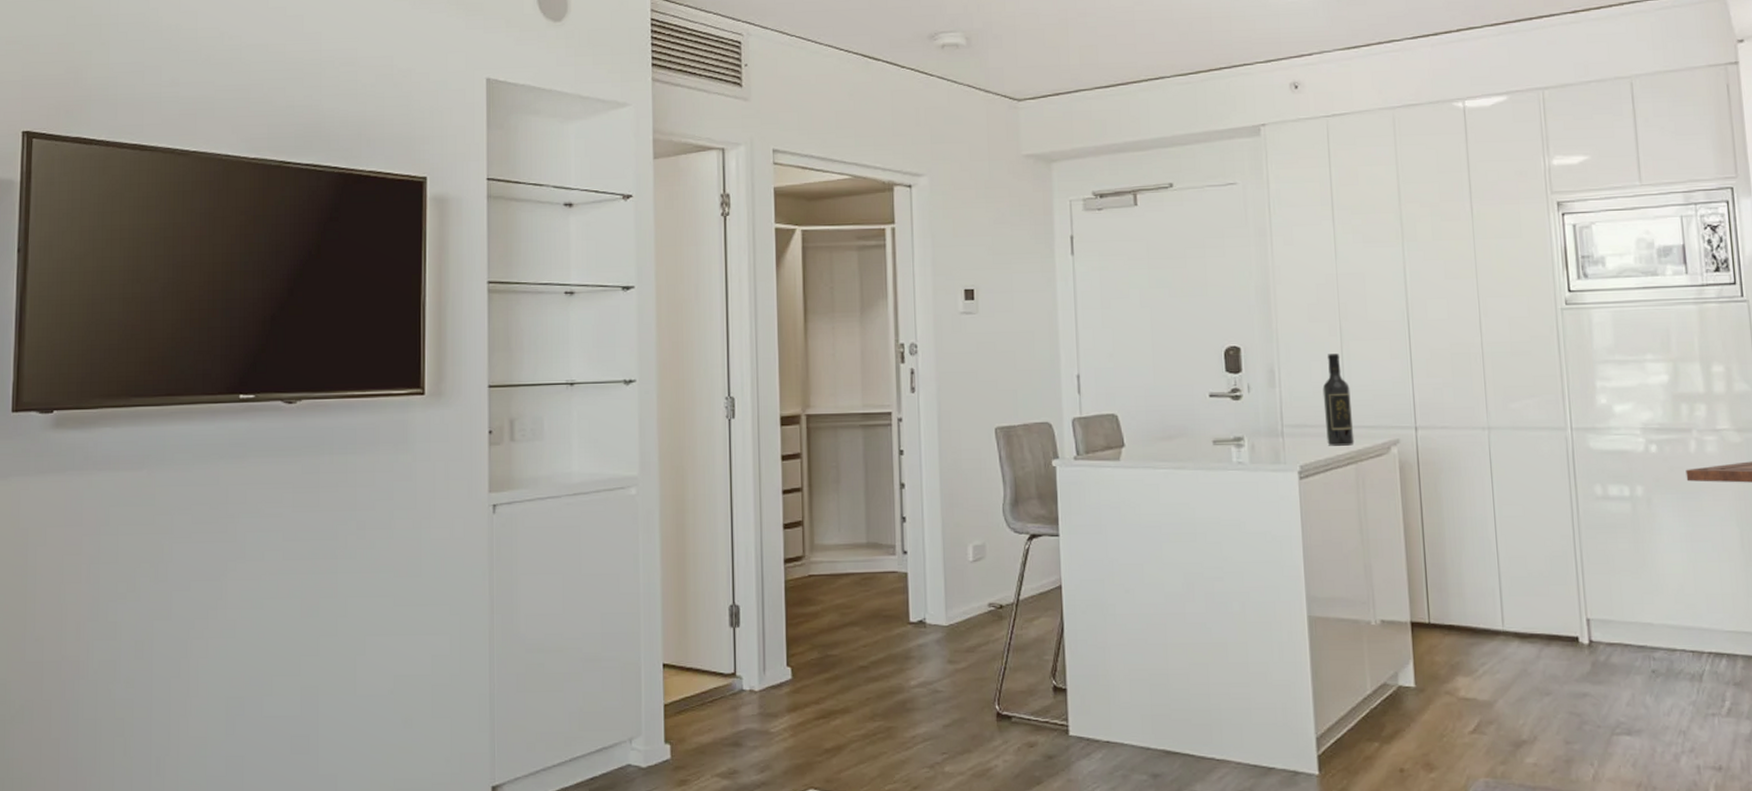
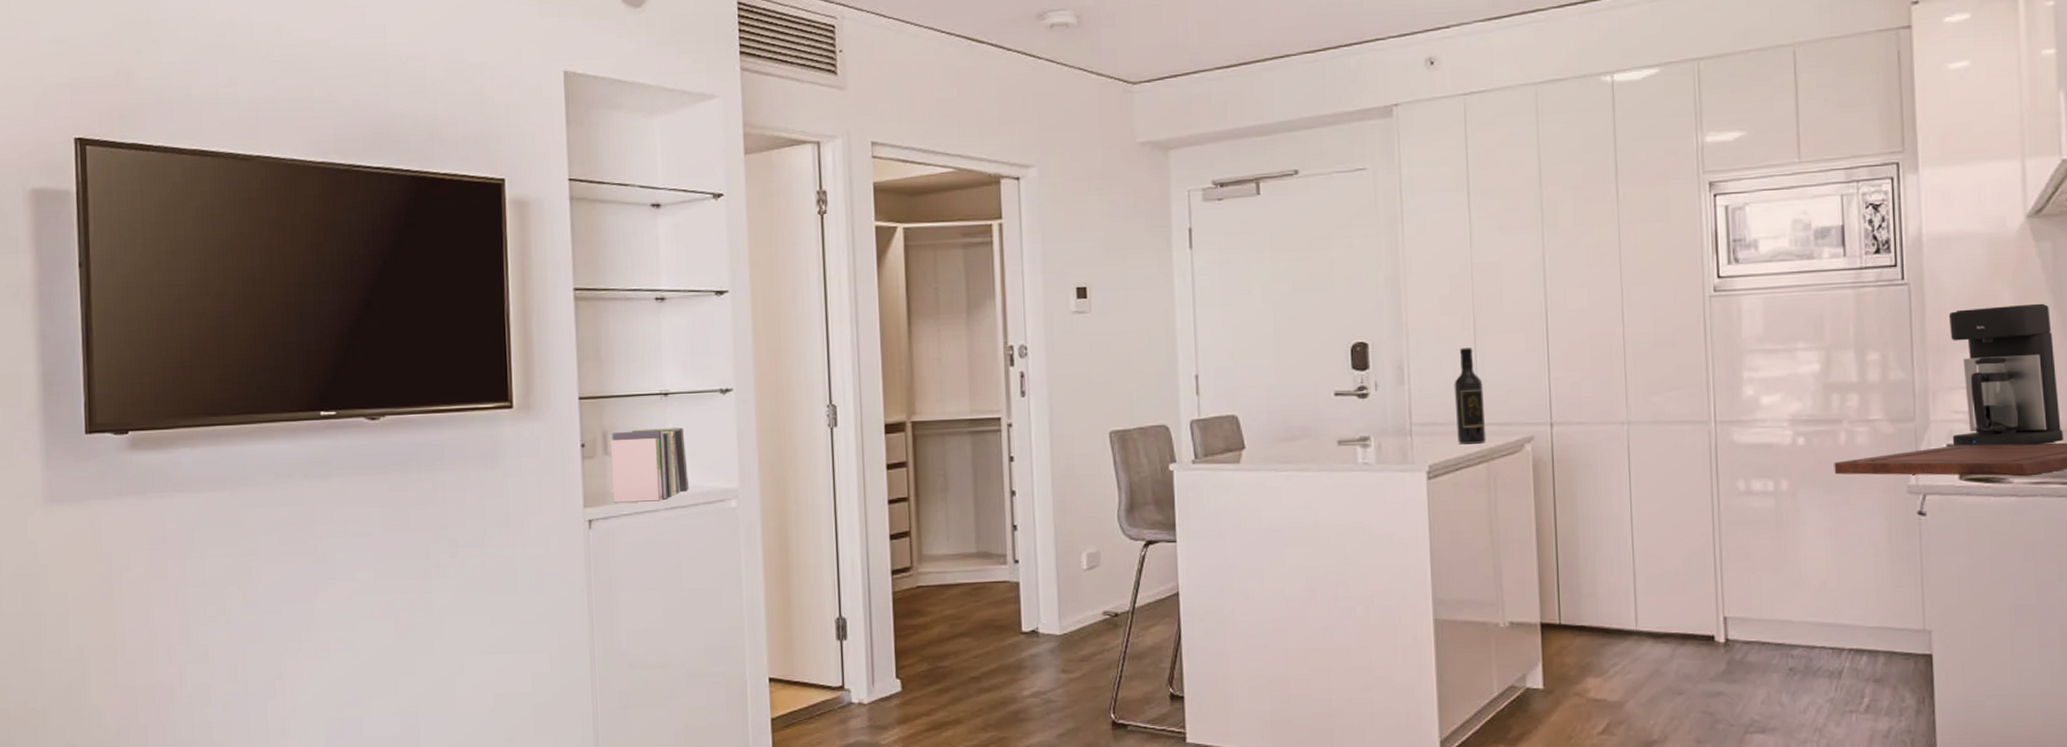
books: none [517,416,591,488] -> present [611,427,689,503]

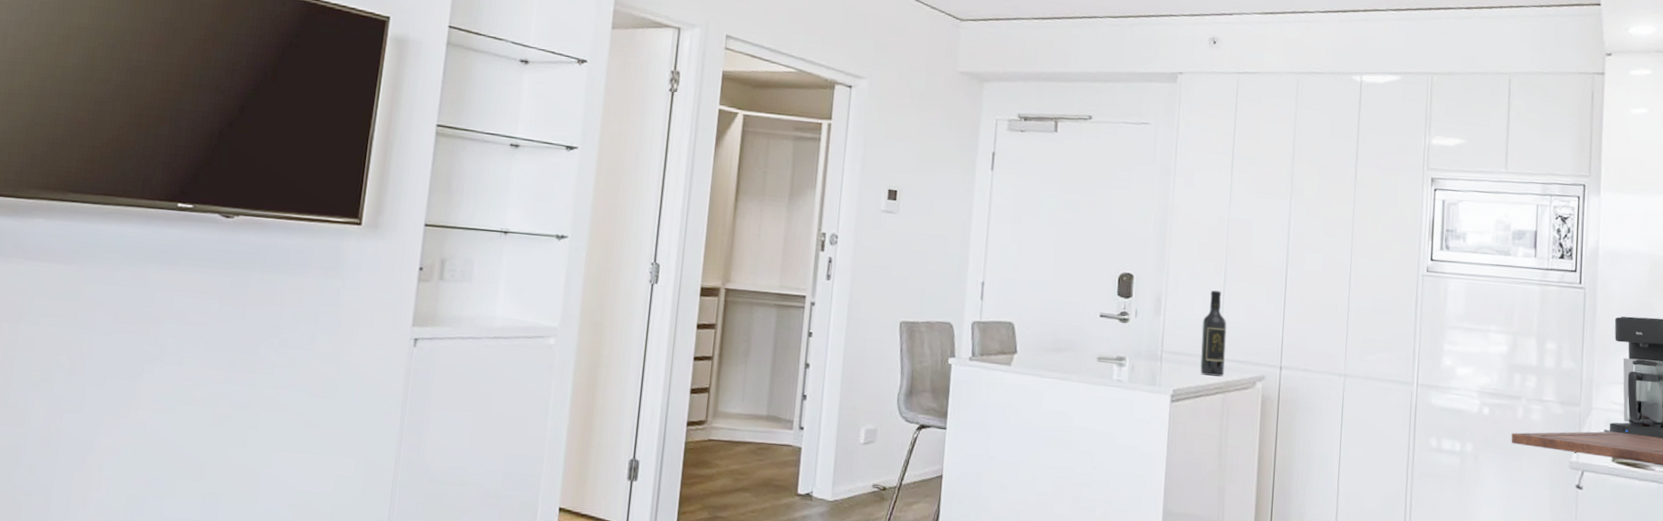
books: present [611,427,689,503] -> none [441,260,517,330]

